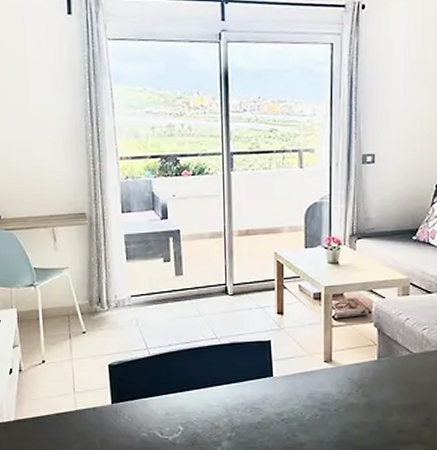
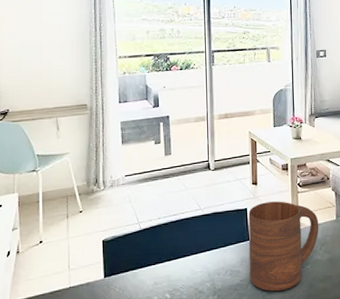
cup: none [272,335,356,434] -> present [248,201,319,292]

